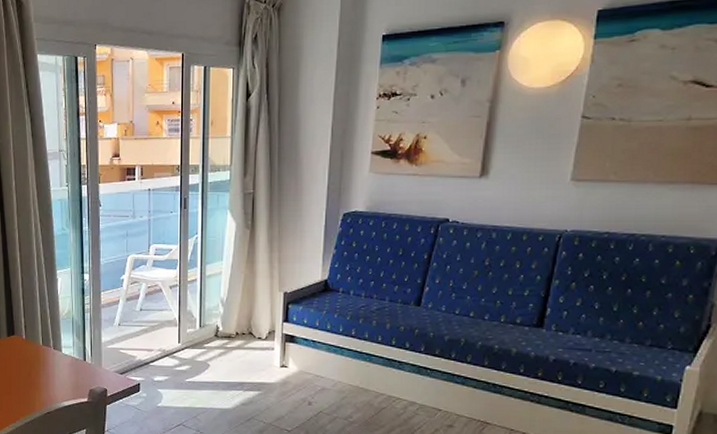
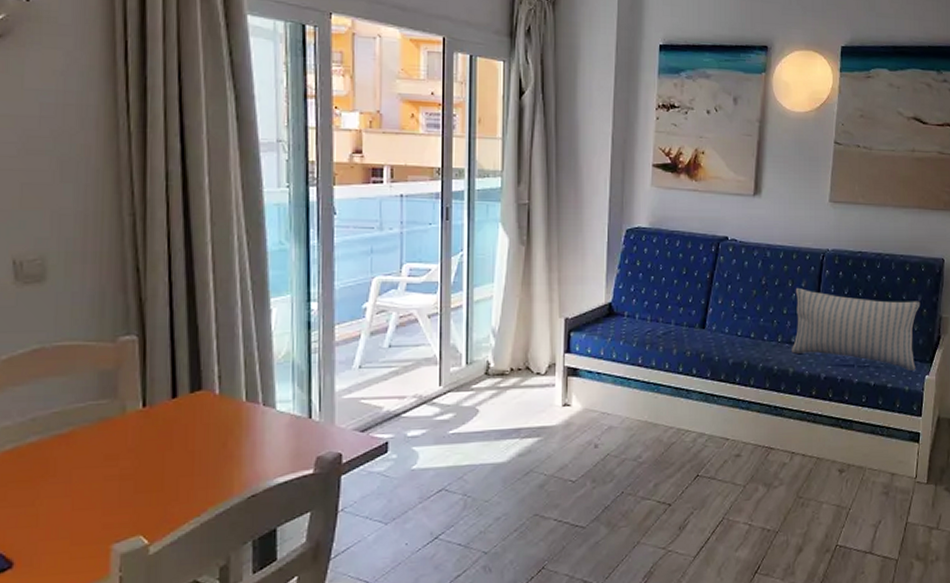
pillow: none [516,268,686,360] -> present [792,287,921,371]

